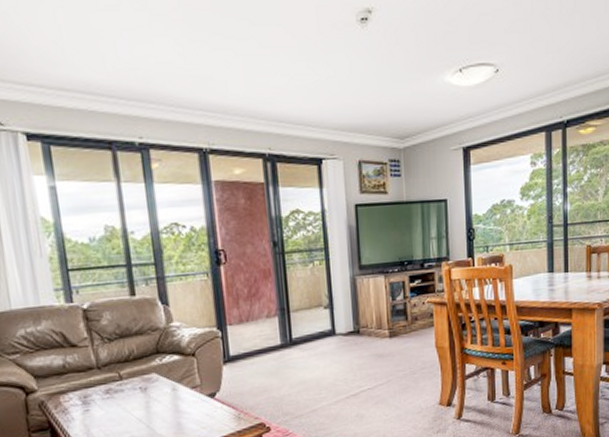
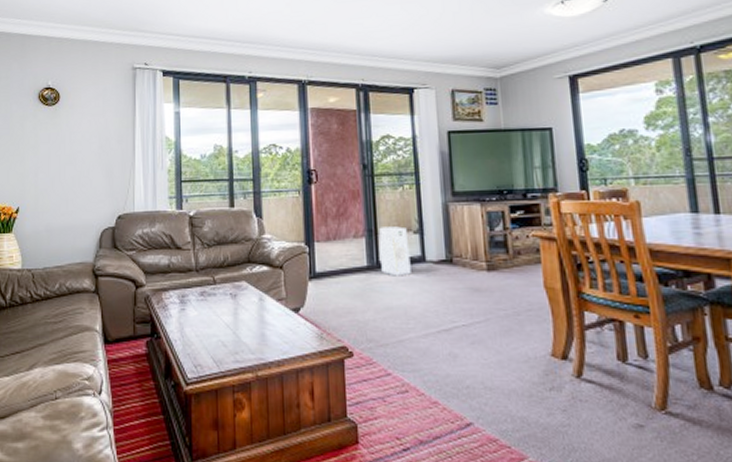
air purifier: none [291,303,323,352] -> present [378,226,411,276]

